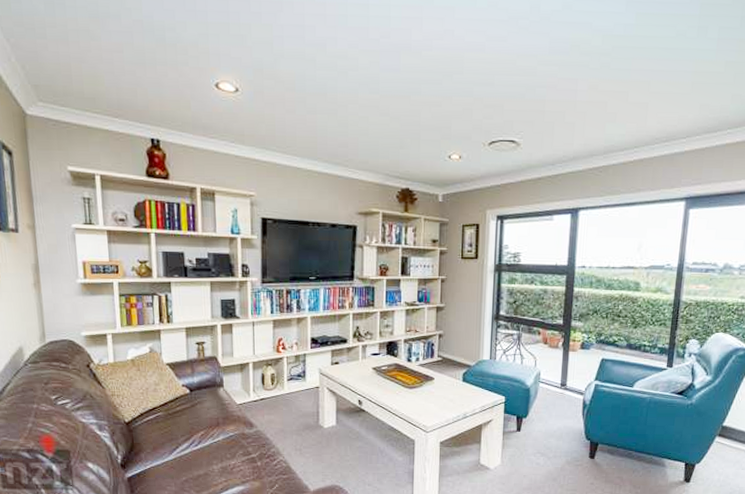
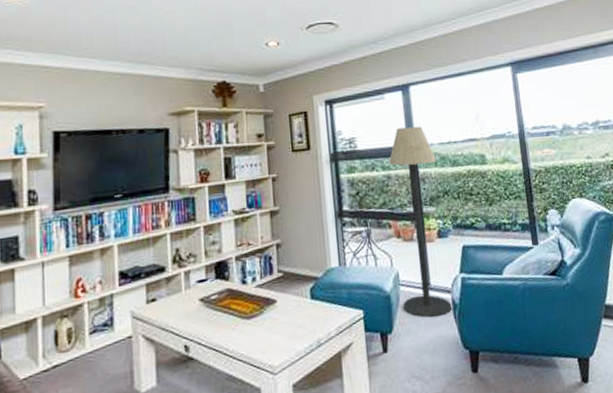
floor lamp: none [539,248,592,412] -> present [388,126,452,318]

